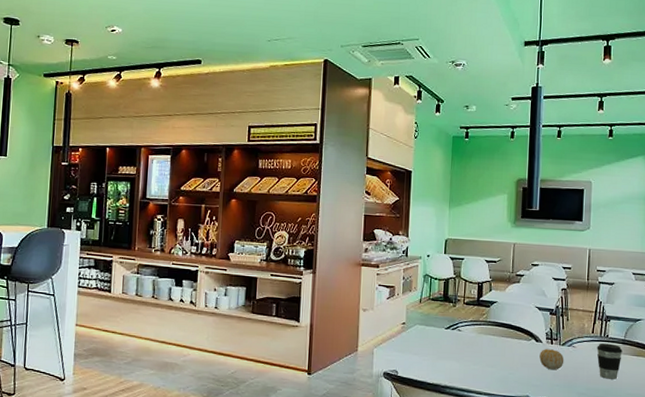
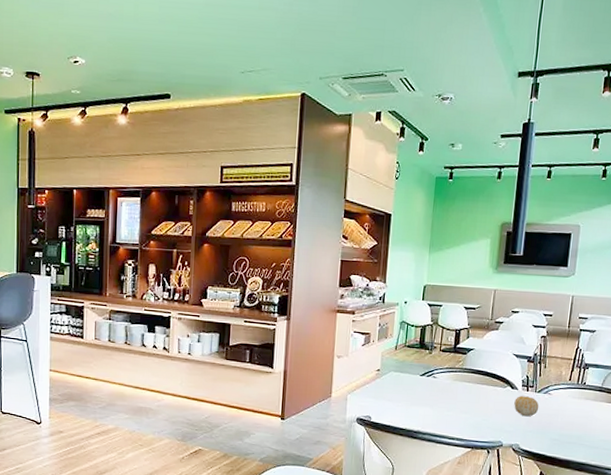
coffee cup: present [597,343,623,380] -> none [572,390,599,426]

